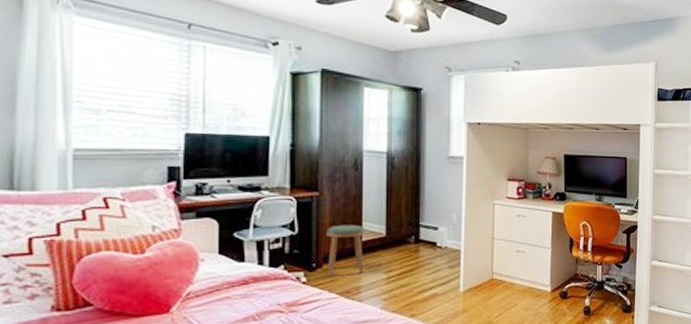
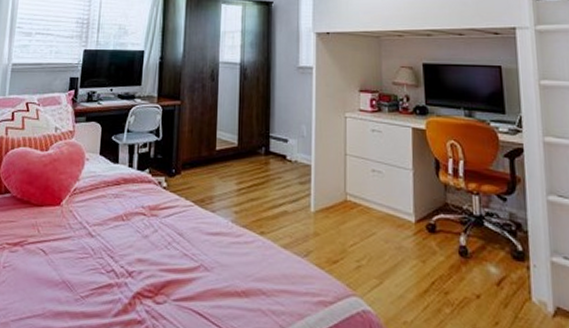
stool: present [327,224,365,276] -> none [185,133,219,183]

